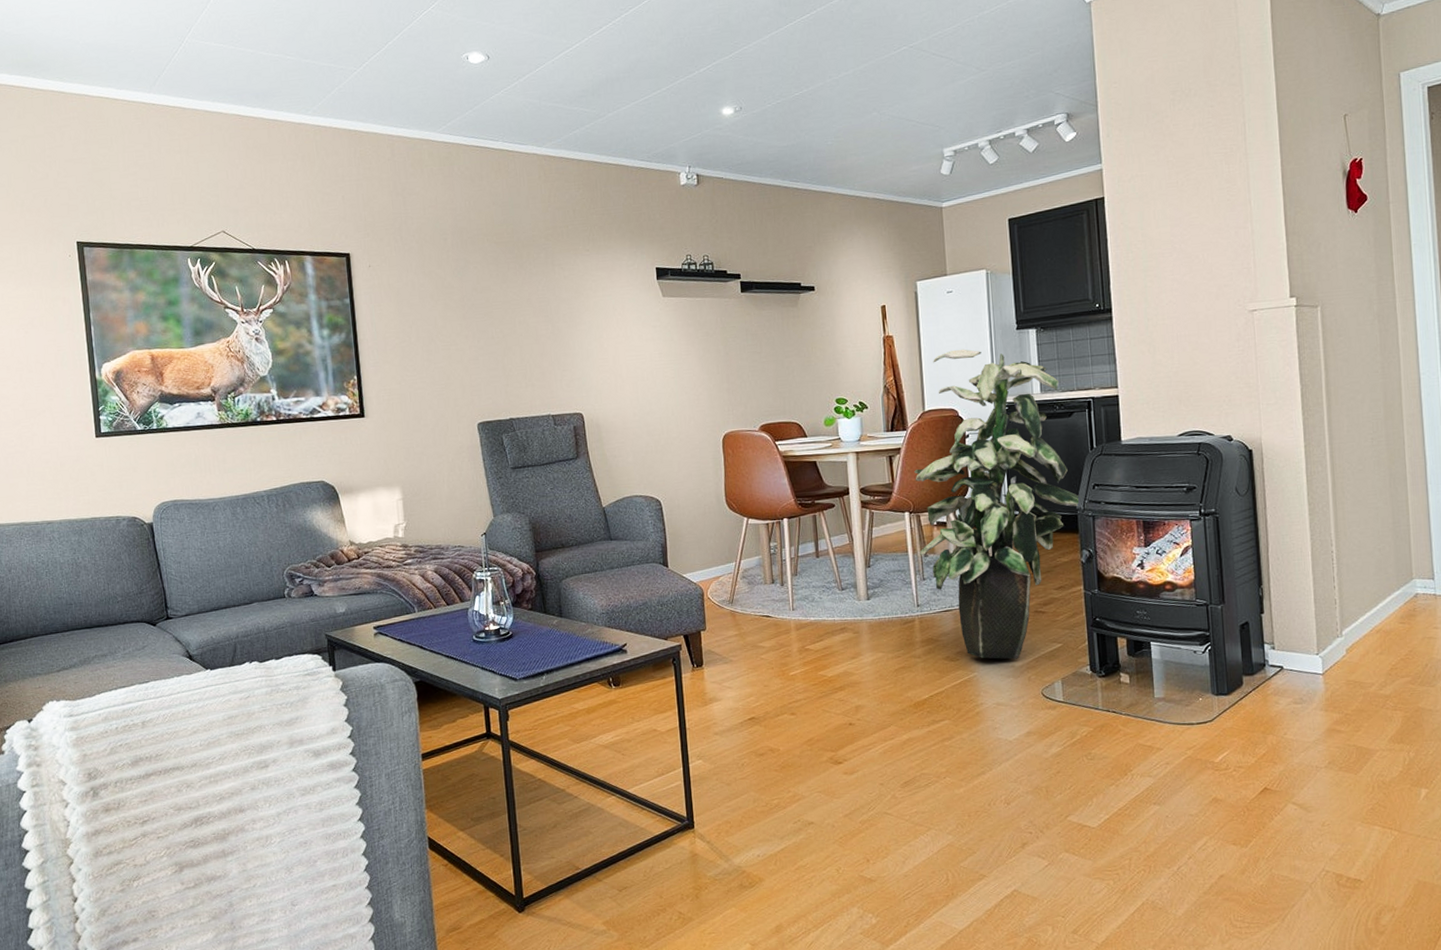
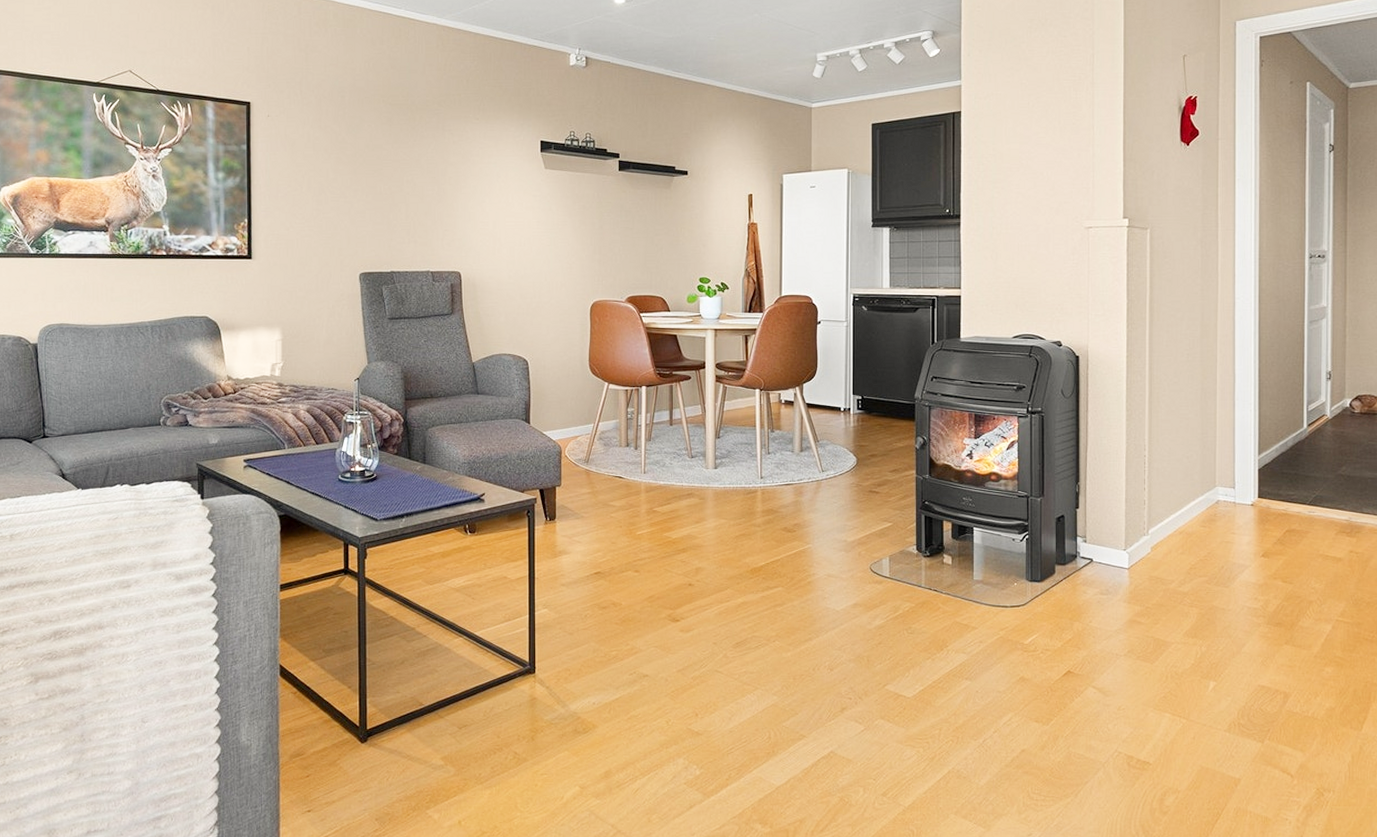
indoor plant: present [914,349,1082,660] -> none [767,241,920,534]

